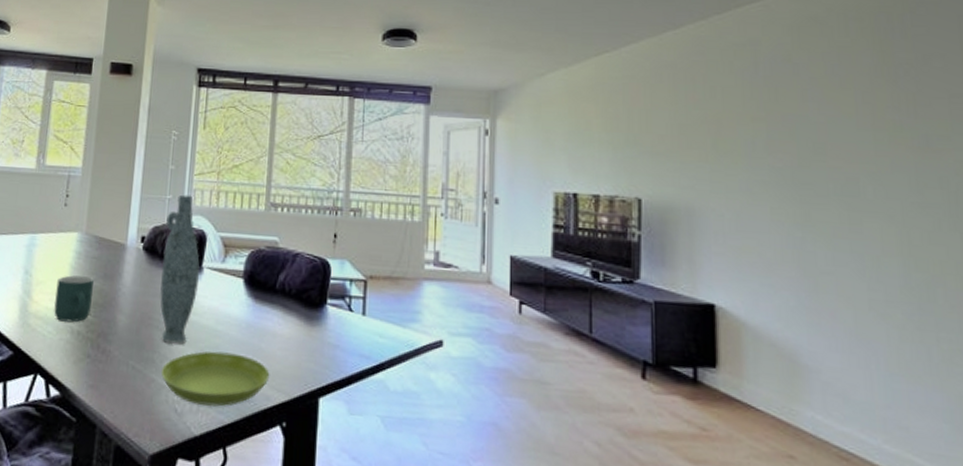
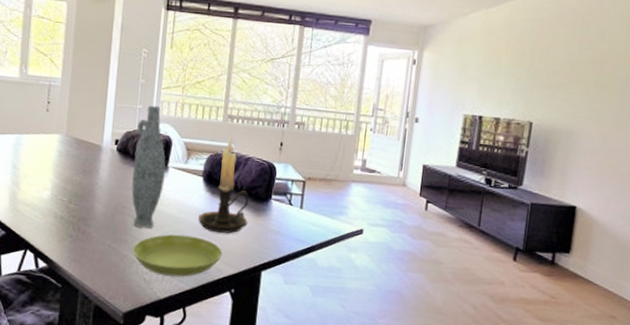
mug: present [54,275,94,323] -> none [40,170,74,209]
candle holder: none [239,228,300,349] -> present [198,136,249,234]

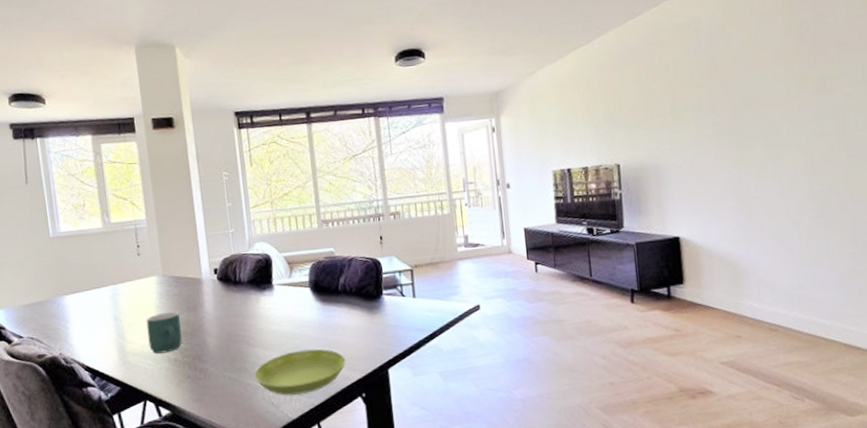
mug: none [40,170,74,209] -> present [146,312,182,354]
vase: present [131,105,166,228] -> none [233,226,273,353]
candle holder: present [198,136,249,234] -> none [314,241,364,341]

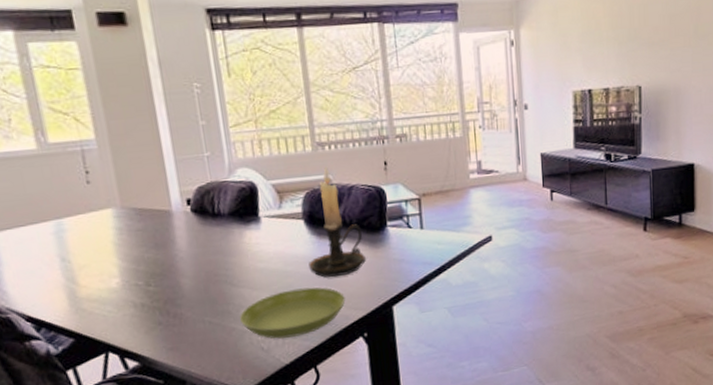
mug: present [146,312,182,354] -> none [102,250,150,299]
candle holder: none [314,241,364,341] -> present [308,166,366,278]

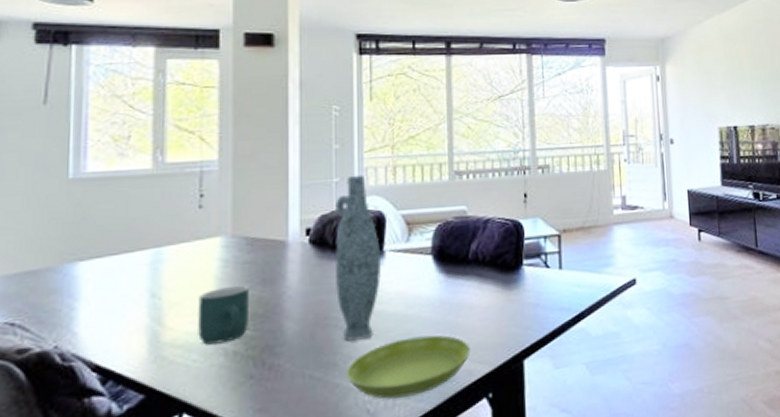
mug: none [102,250,150,299] -> present [198,286,249,345]
vase: none [209,148,260,294] -> present [334,174,381,341]
candle holder: present [308,166,366,278] -> none [433,197,497,324]

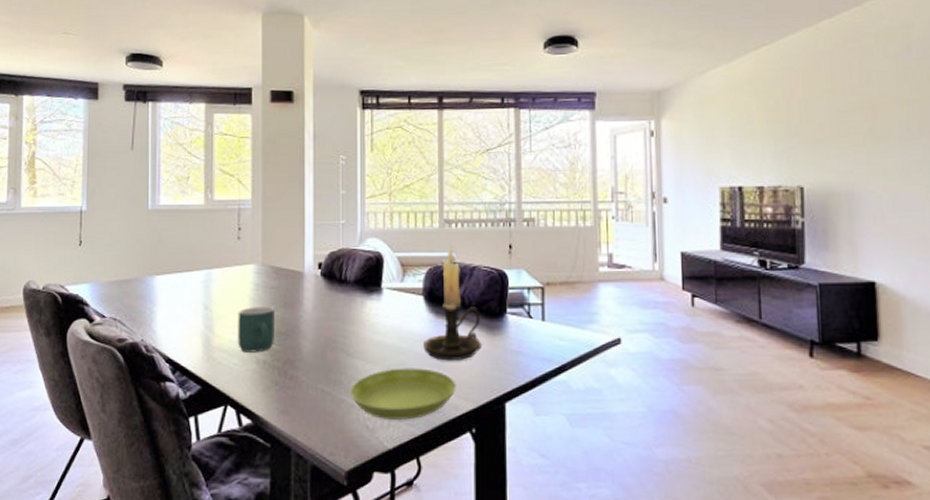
vase: present [334,174,381,341] -> none [341,218,379,364]
candle holder: none [433,197,497,324] -> present [423,244,481,361]

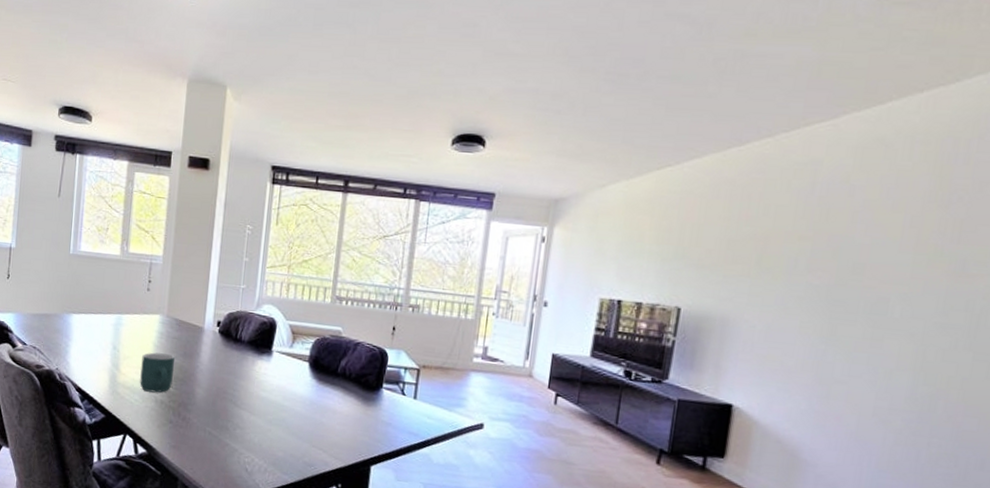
saucer: present [351,368,456,421] -> none [234,423,329,469]
candle holder: present [423,244,481,361] -> none [303,319,358,424]

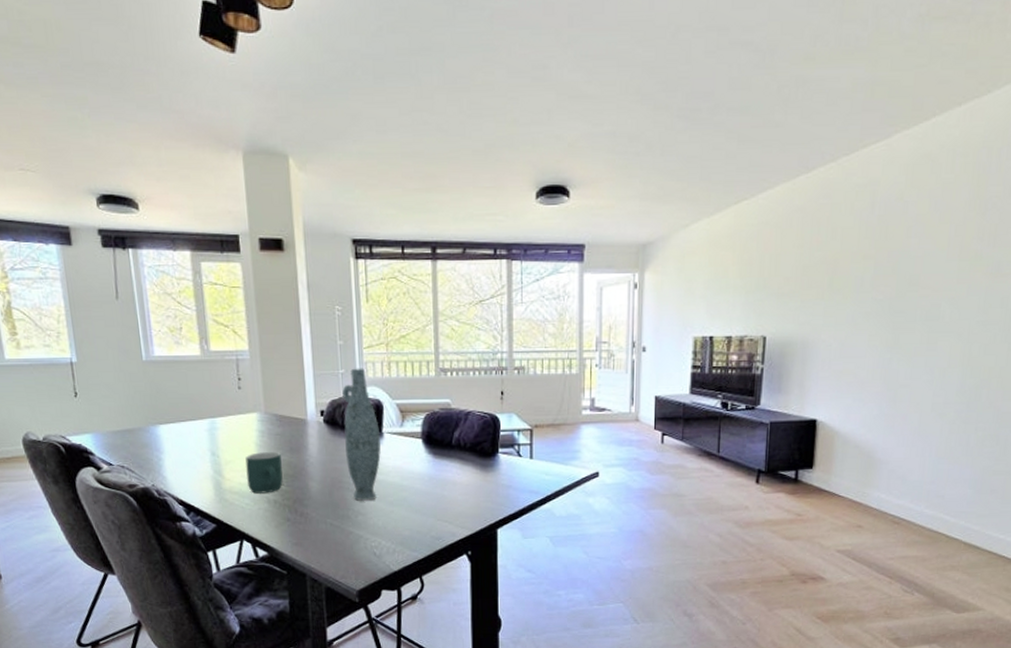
vase: none [234,285,270,416] -> present [342,368,381,501]

